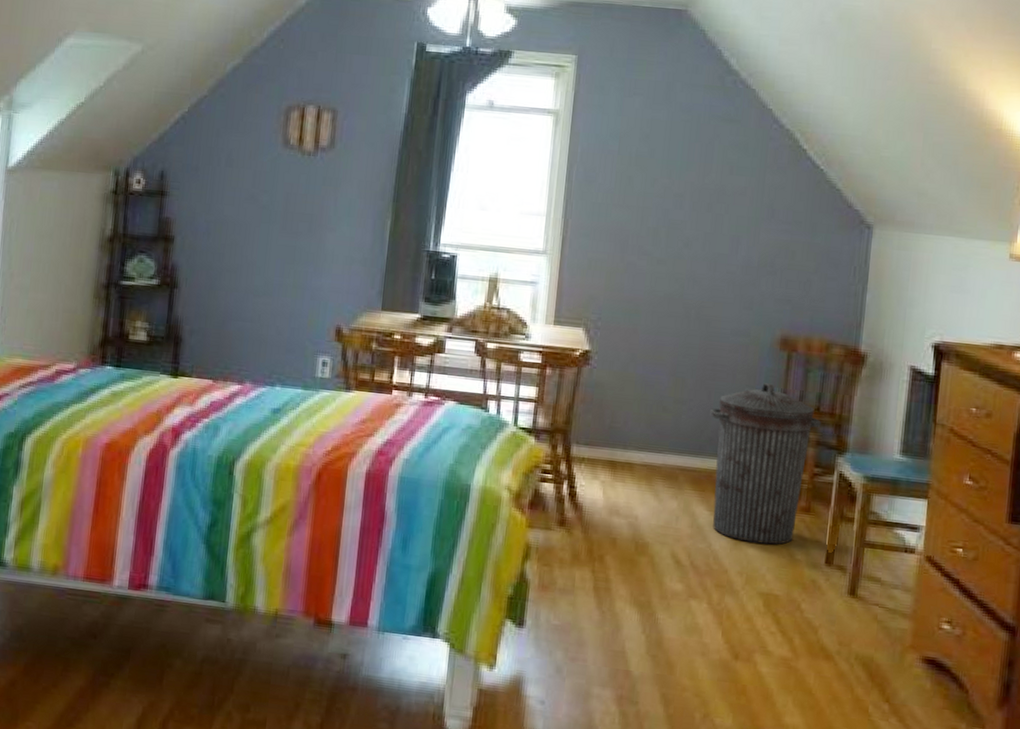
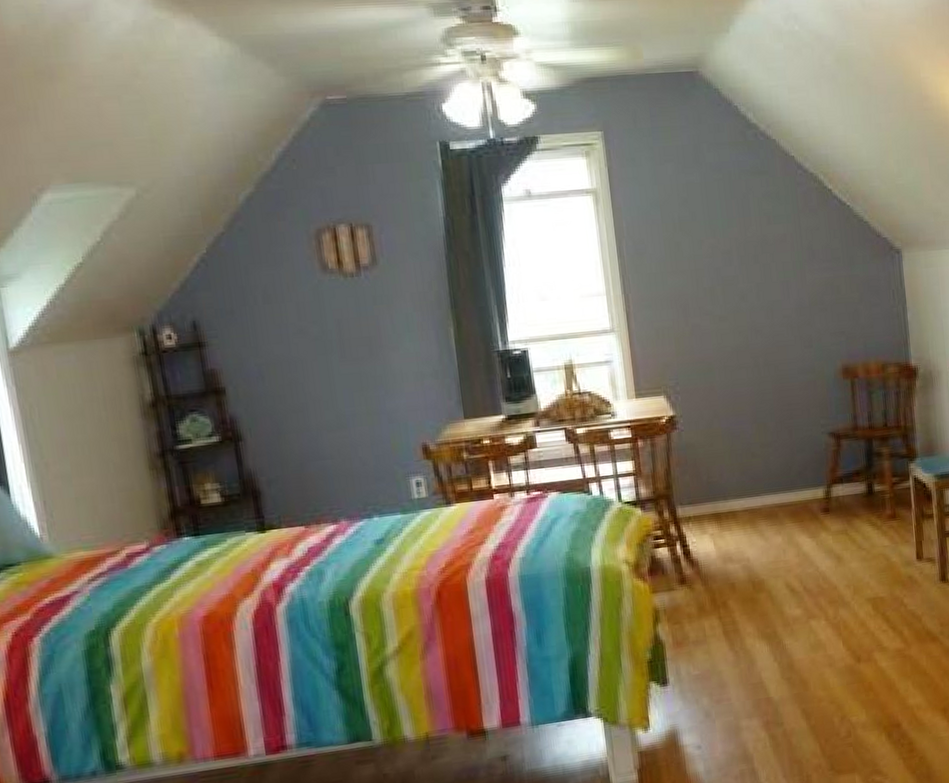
trash can: present [710,383,821,545] -> none [794,411,891,557]

